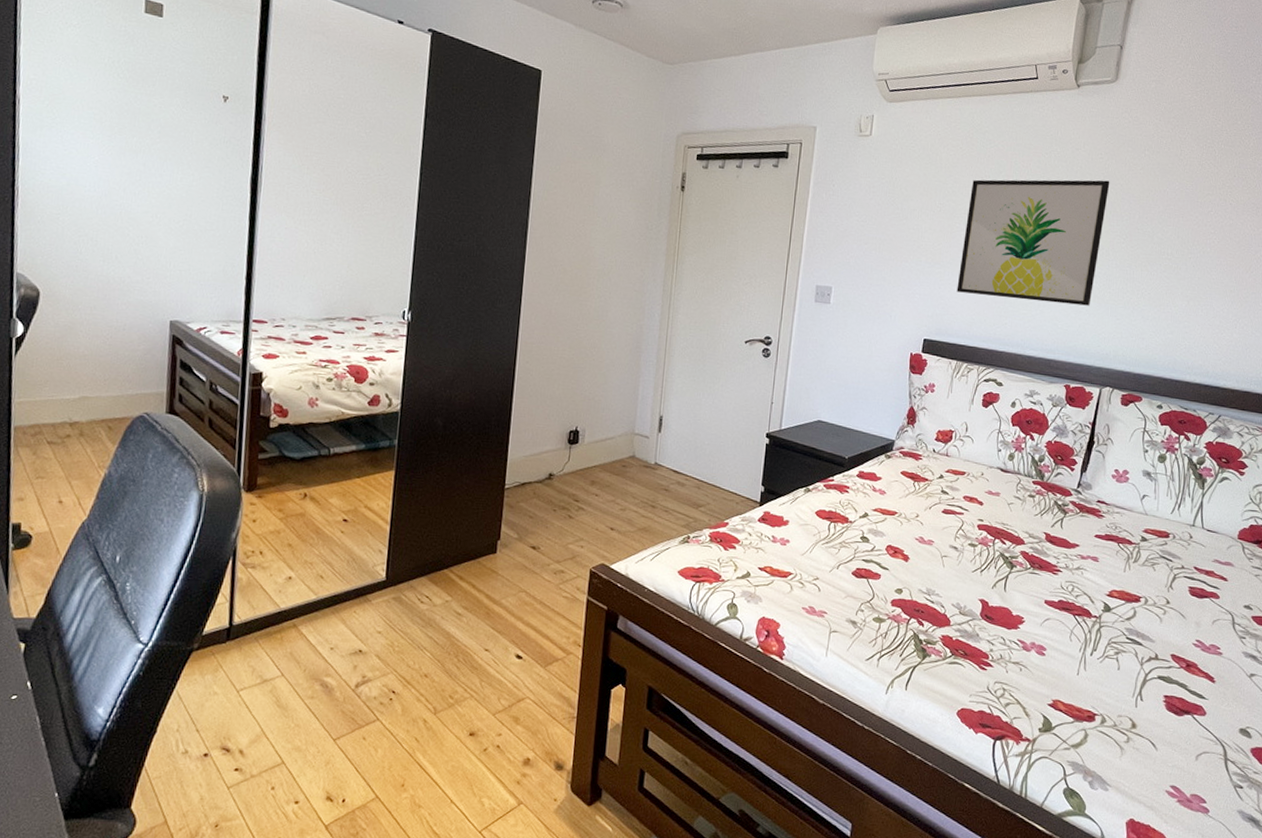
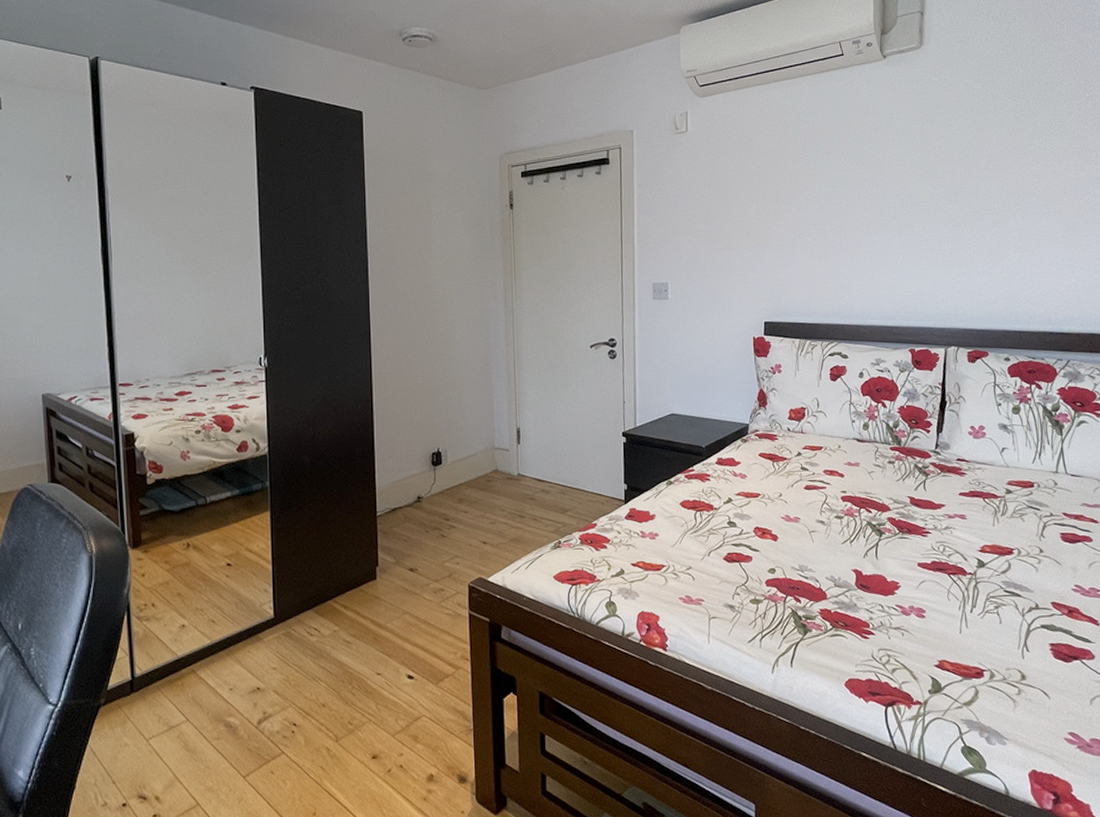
wall art: present [956,179,1110,306] -> none [790,145,928,272]

